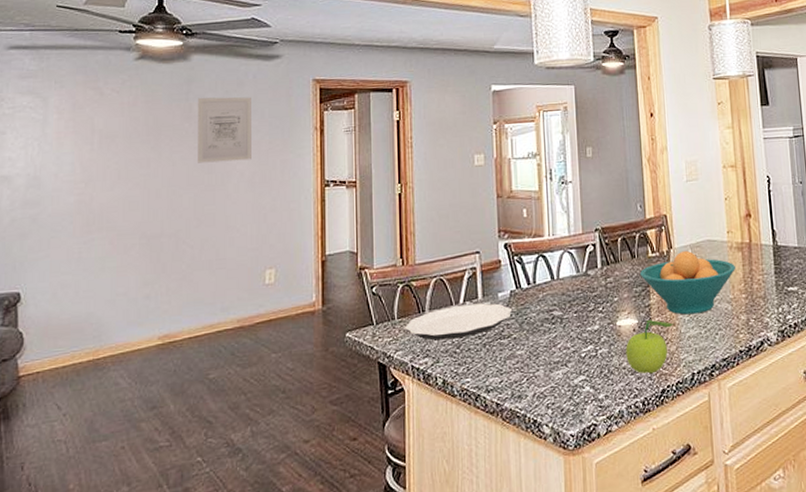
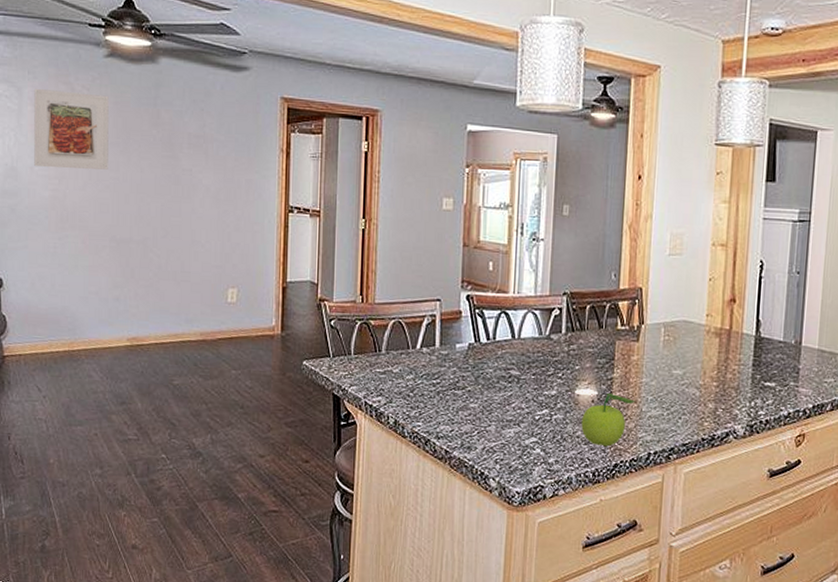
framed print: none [59,96,139,174] -> present [34,88,109,170]
wall art: present [198,97,251,163] -> none [165,104,218,176]
plate: present [404,303,513,340] -> none [359,350,470,383]
fruit bowl: present [639,250,737,315] -> none [605,328,711,395]

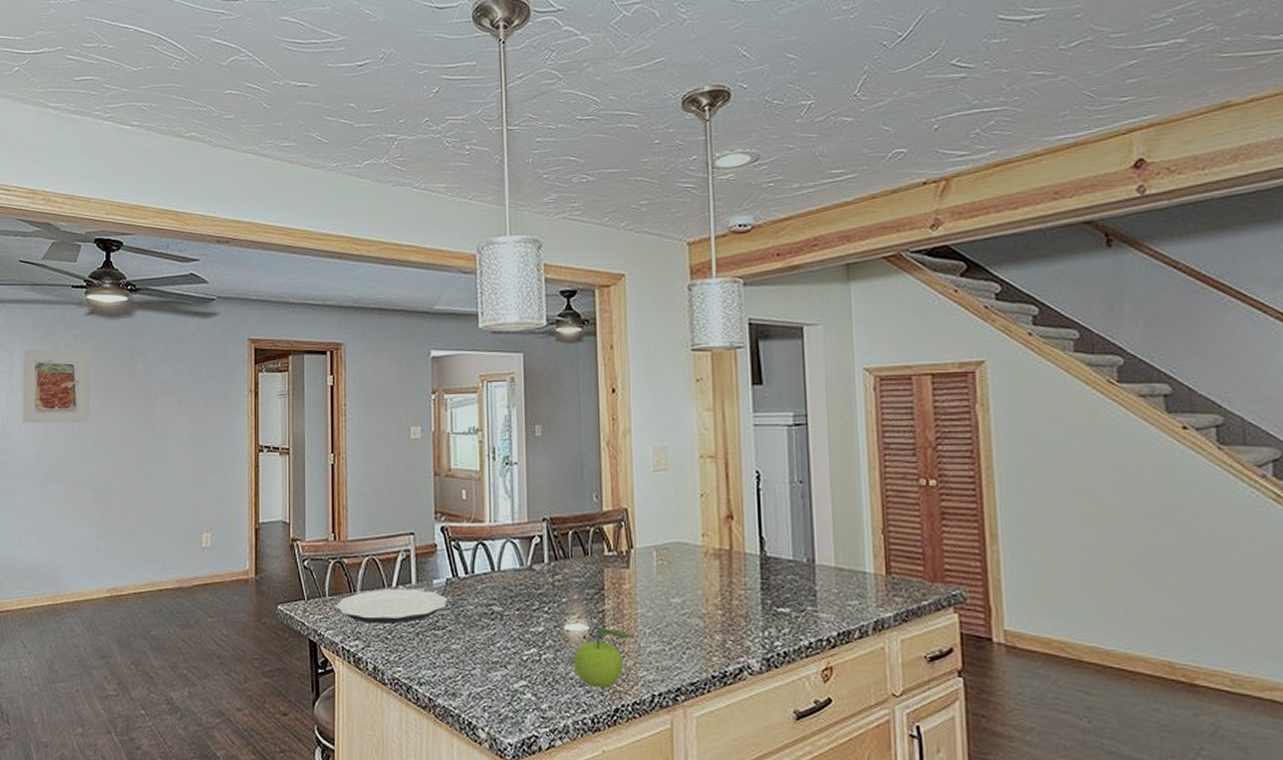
plate: none [359,350,470,383] -> present [334,588,449,624]

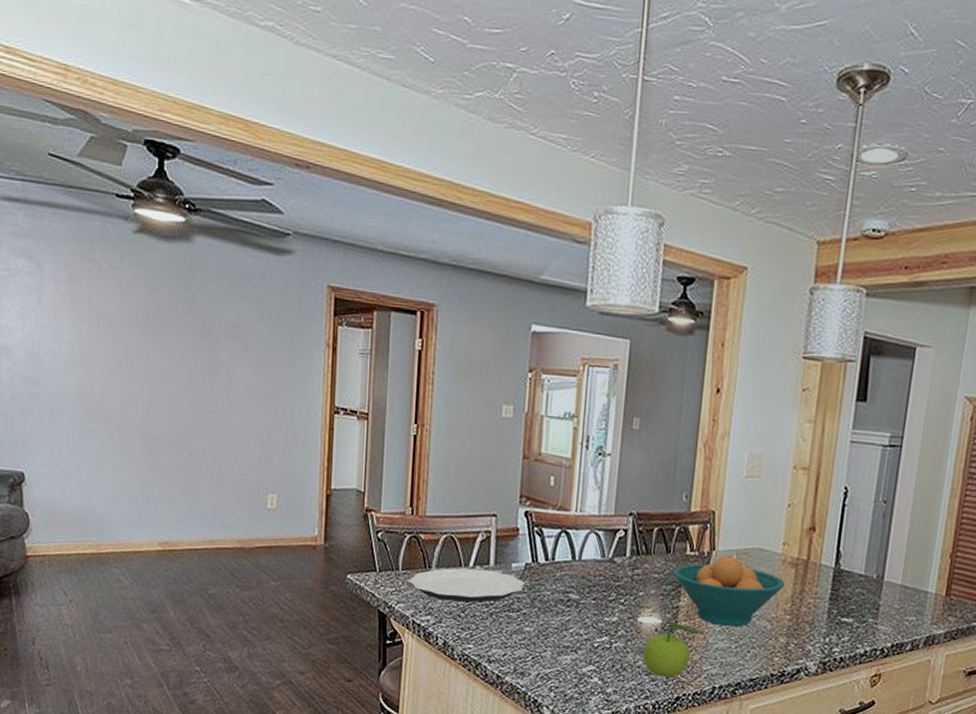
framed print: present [23,349,90,424] -> none [56,264,138,359]
fruit bowl: none [592,552,712,627] -> present [672,555,786,627]

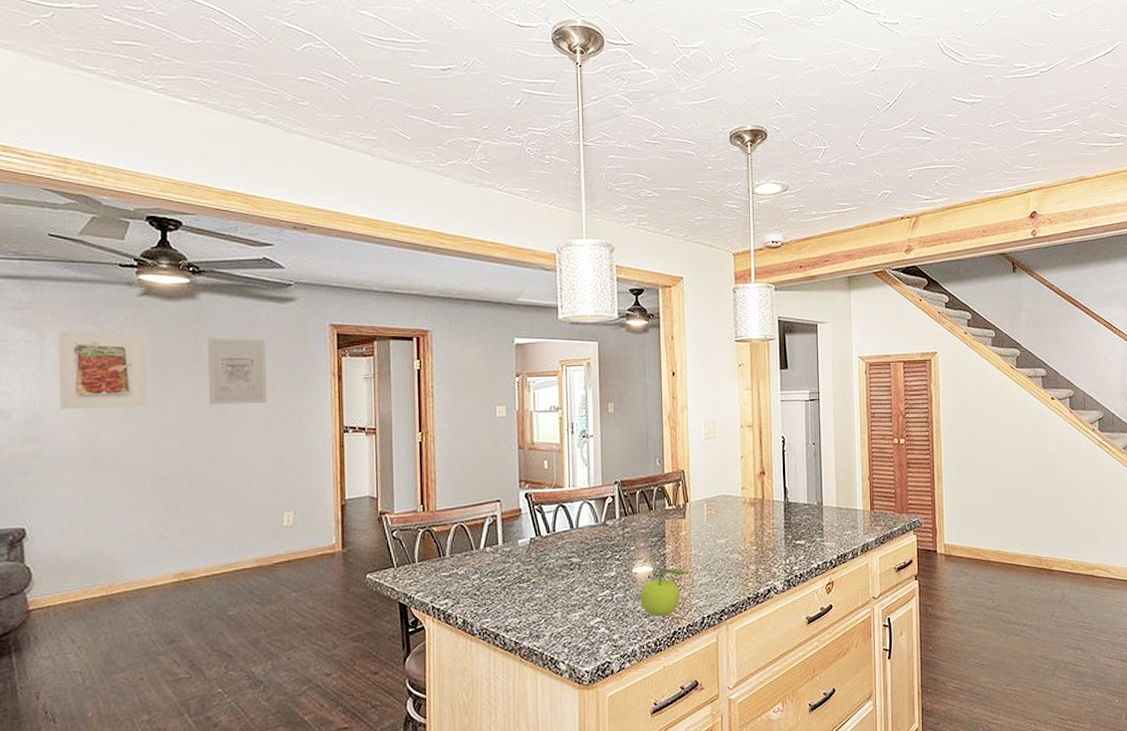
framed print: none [56,264,138,359] -> present [58,330,146,410]
wall art: none [200,288,259,370] -> present [208,337,266,405]
plate: present [407,567,526,603] -> none [424,549,532,583]
fruit bowl: present [672,555,786,627] -> none [656,504,749,564]

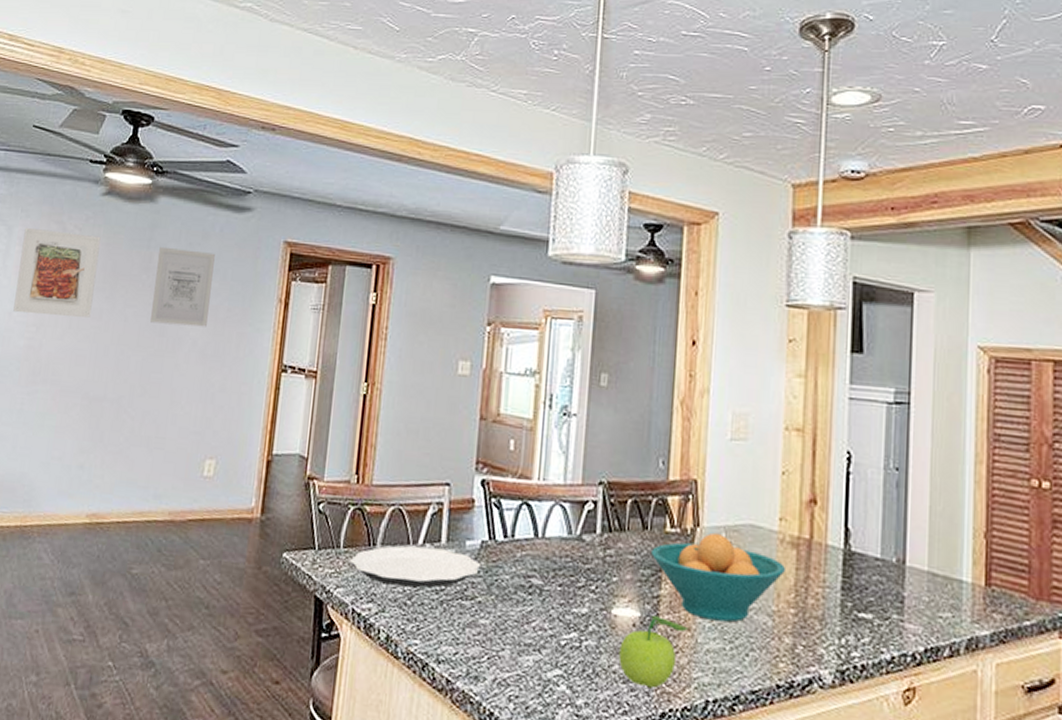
plate: none [424,549,532,583] -> present [349,545,482,588]
fruit bowl: none [656,504,749,564] -> present [650,532,787,622]

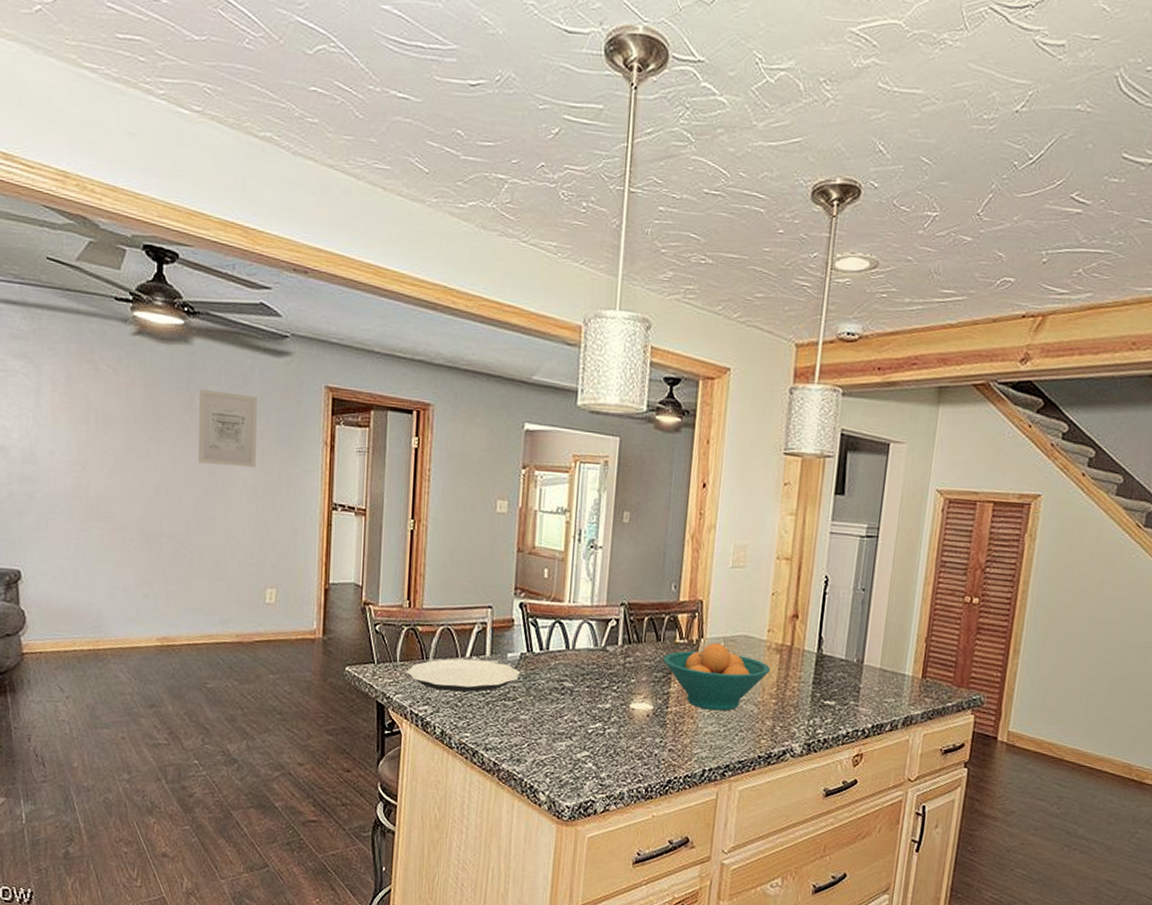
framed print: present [13,227,101,318] -> none [54,365,137,457]
fruit: present [618,614,688,688] -> none [635,707,691,763]

